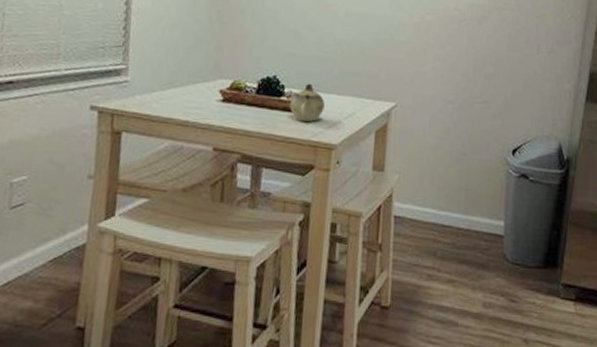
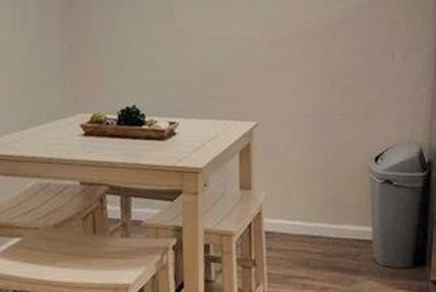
teapot: present [290,83,325,122] -> none [152,110,186,149]

